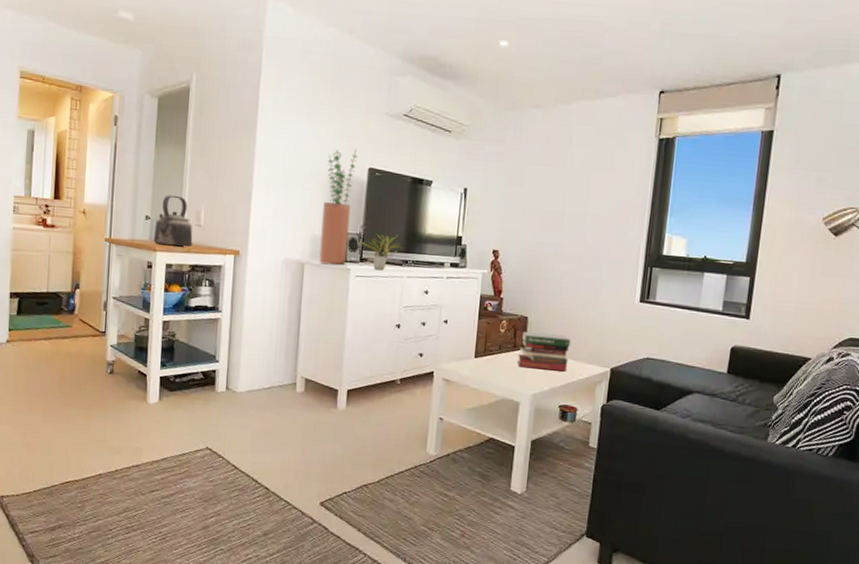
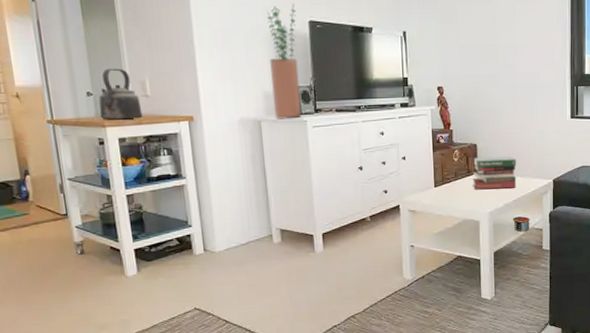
potted plant: present [360,233,405,271] -> none [312,83,356,119]

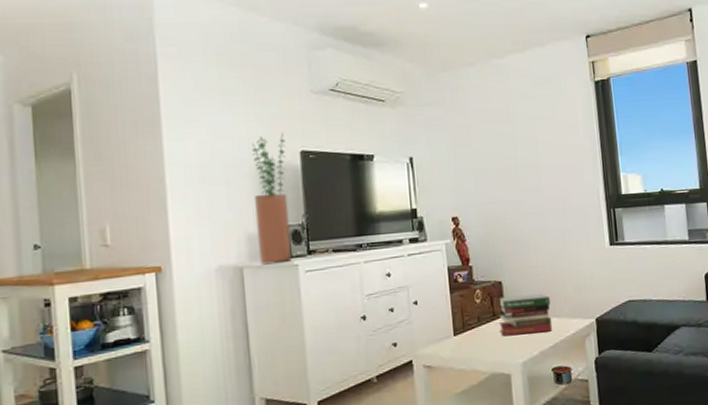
kettle: present [99,68,143,120] -> none [47,215,100,277]

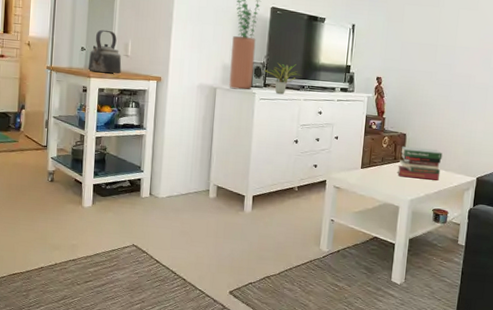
kettle: none [47,215,100,277] -> present [88,29,122,74]
potted plant: none [304,218,357,261] -> present [263,63,302,95]

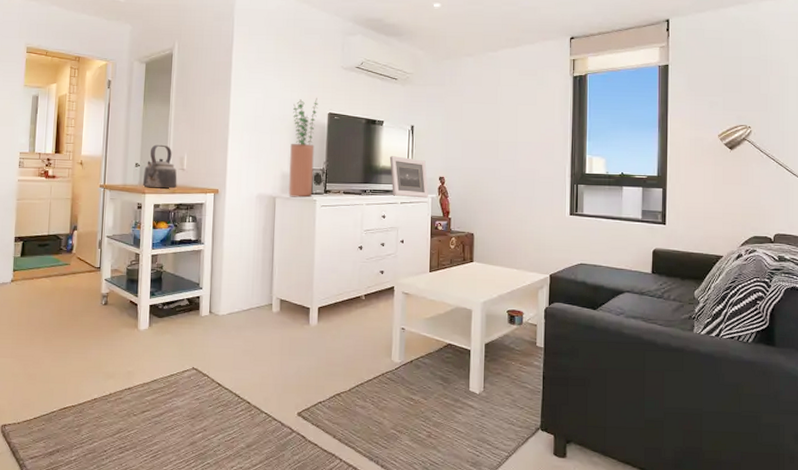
potted plant: present [263,63,302,95] -> none [323,168,363,200]
picture frame: none [329,54,366,97] -> present [389,156,429,198]
books: present [397,146,443,181] -> none [468,246,512,280]

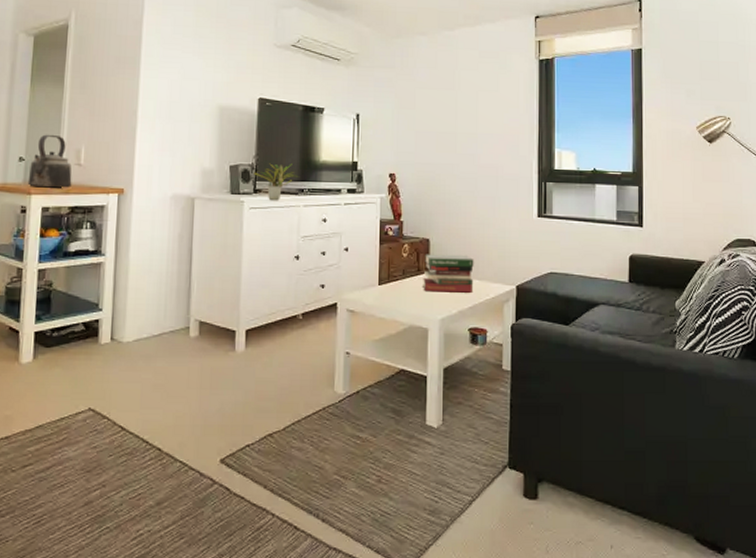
vase: present [288,97,318,198] -> none [210,80,247,199]
potted plant: none [323,168,363,200] -> present [252,163,300,201]
picture frame: present [389,156,429,198] -> none [331,149,378,198]
books: none [468,246,512,280] -> present [423,254,474,293]

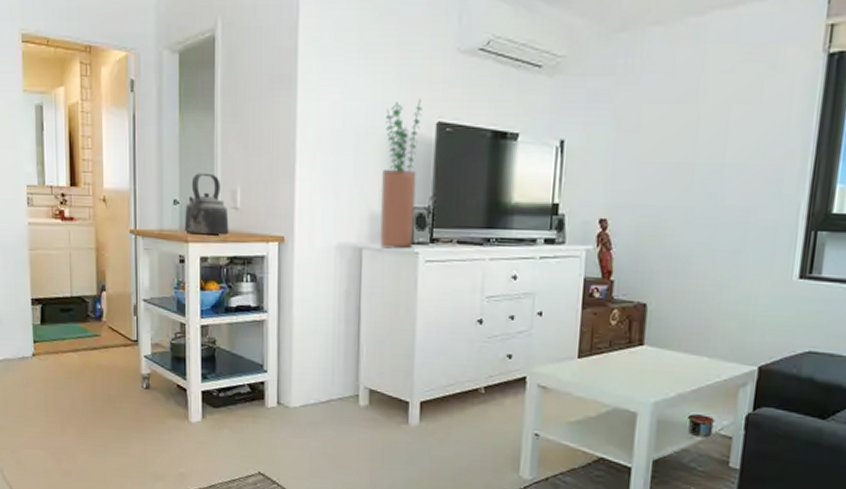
vase: none [210,80,247,199] -> present [380,98,423,249]
potted plant: present [252,163,300,201] -> none [429,206,486,253]
books: present [423,254,474,293] -> none [634,322,704,373]

